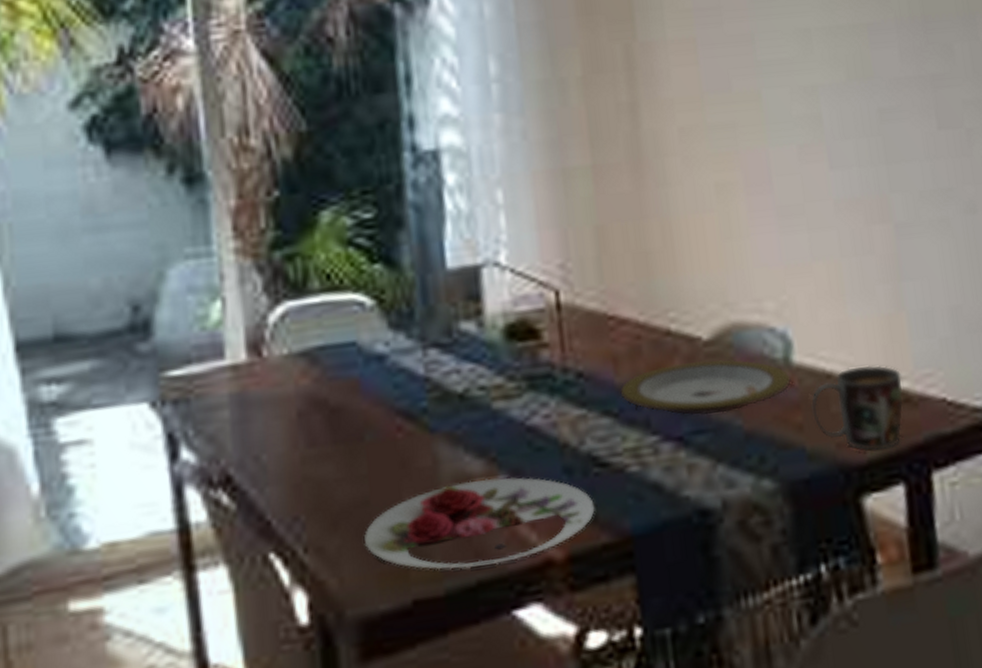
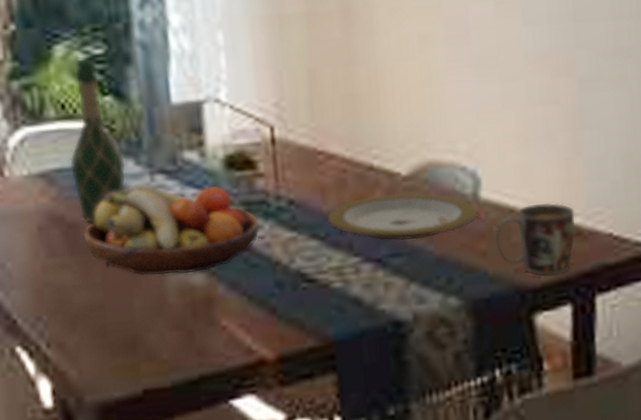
wine bottle: none [333,222,397,407] -> present [69,57,127,224]
fruit bowl: none [347,358,545,465] -> present [83,183,260,276]
plate: present [364,477,595,570] -> none [99,289,303,365]

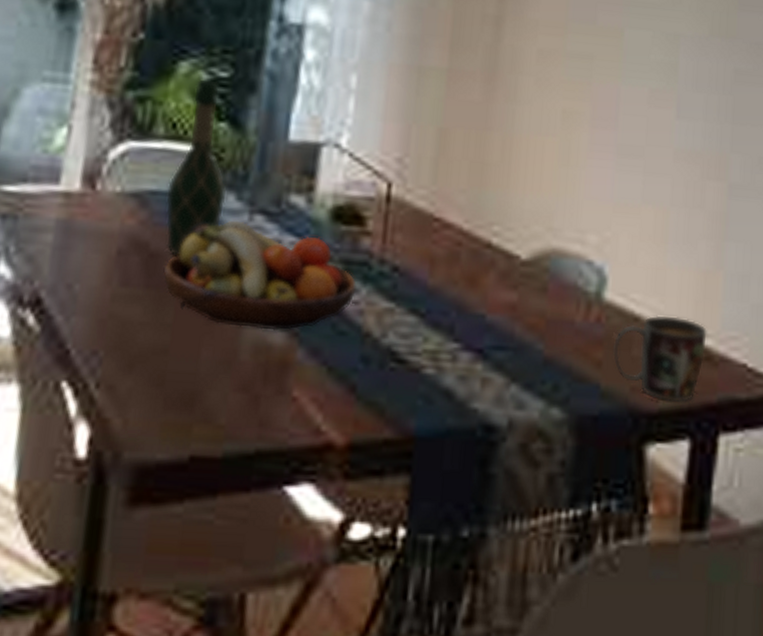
plate: present [327,193,479,241] -> none [430,276,599,335]

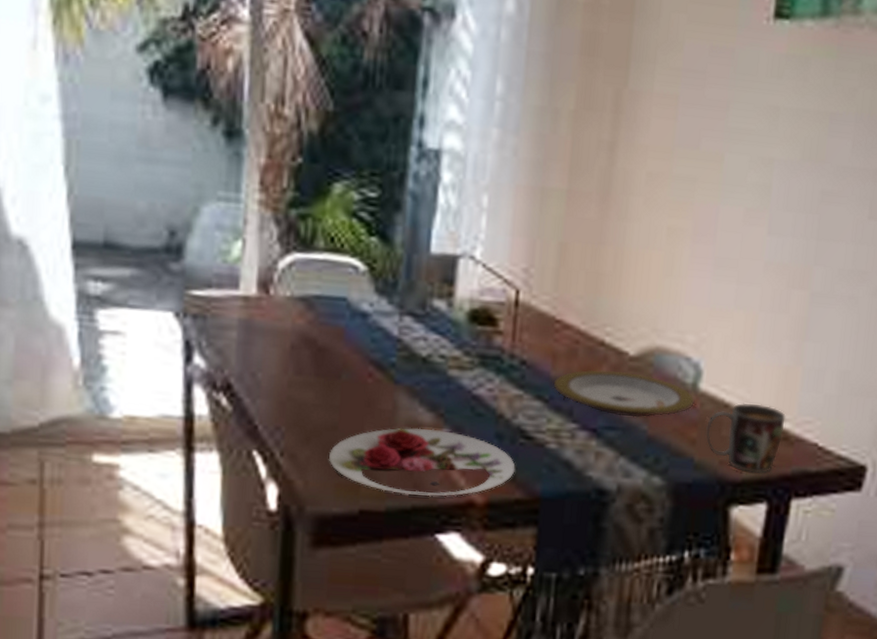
plate: none [154,350,385,438] -> present [328,427,516,497]
fruit bowl: present [163,220,357,331] -> none [330,321,491,412]
wine bottle: present [165,78,227,257] -> none [328,198,380,351]
plate: none [430,276,599,335] -> present [553,369,695,418]

